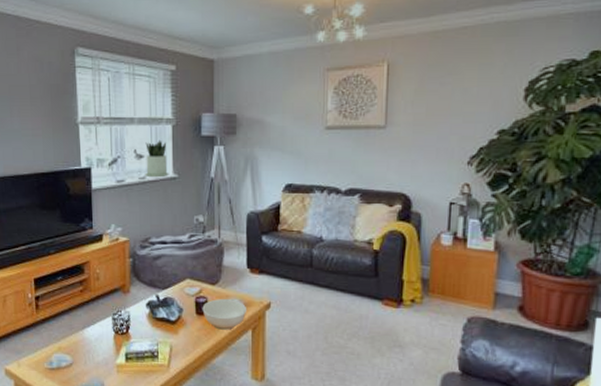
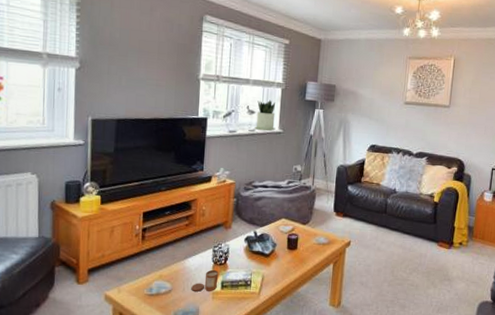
candle: none [93,340,122,365] -> present [191,269,219,292]
bowl: present [202,299,247,330] -> none [293,236,331,263]

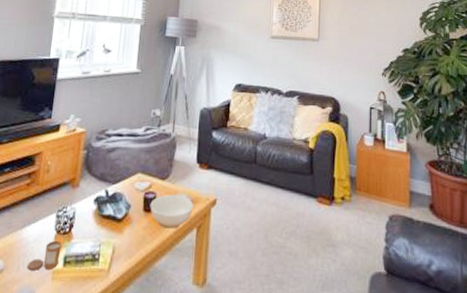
planter: present [254,99,276,132] -> none [110,37,134,72]
bowl: none [293,236,331,263] -> present [150,195,194,229]

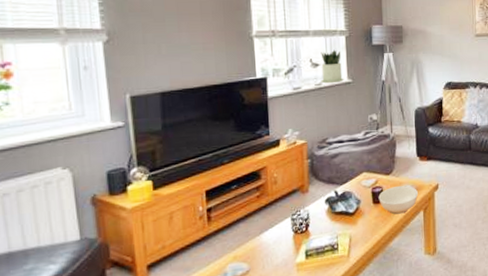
candle: present [27,240,62,270] -> none [272,239,301,267]
planter: none [110,37,134,72] -> present [321,49,344,84]

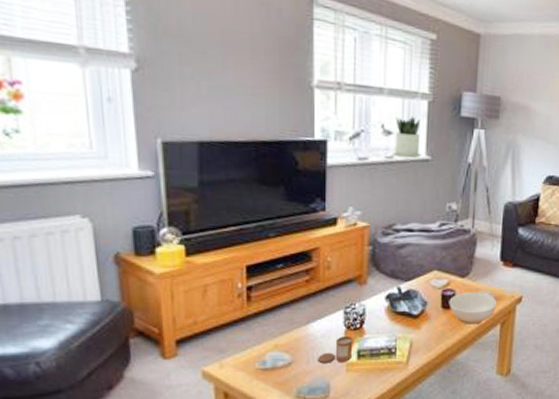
candle: none [272,239,301,267] -> present [318,335,353,363]

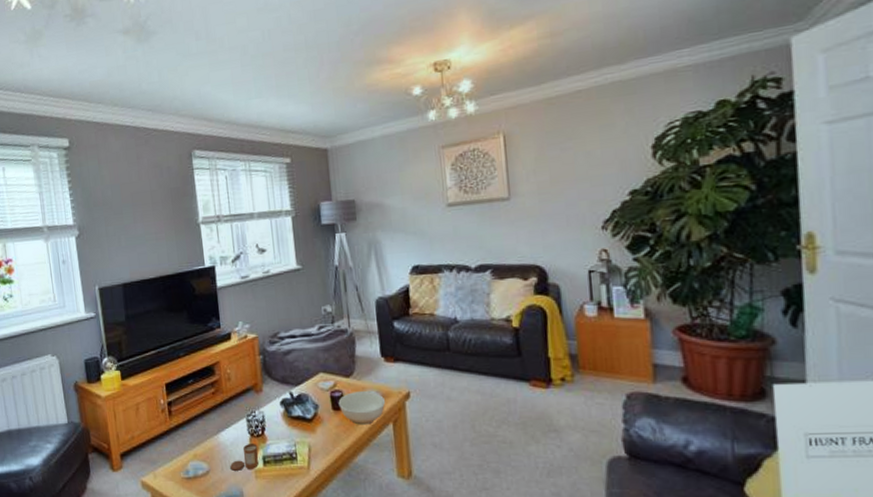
planter: present [393,115,421,159] -> none [266,232,293,271]

